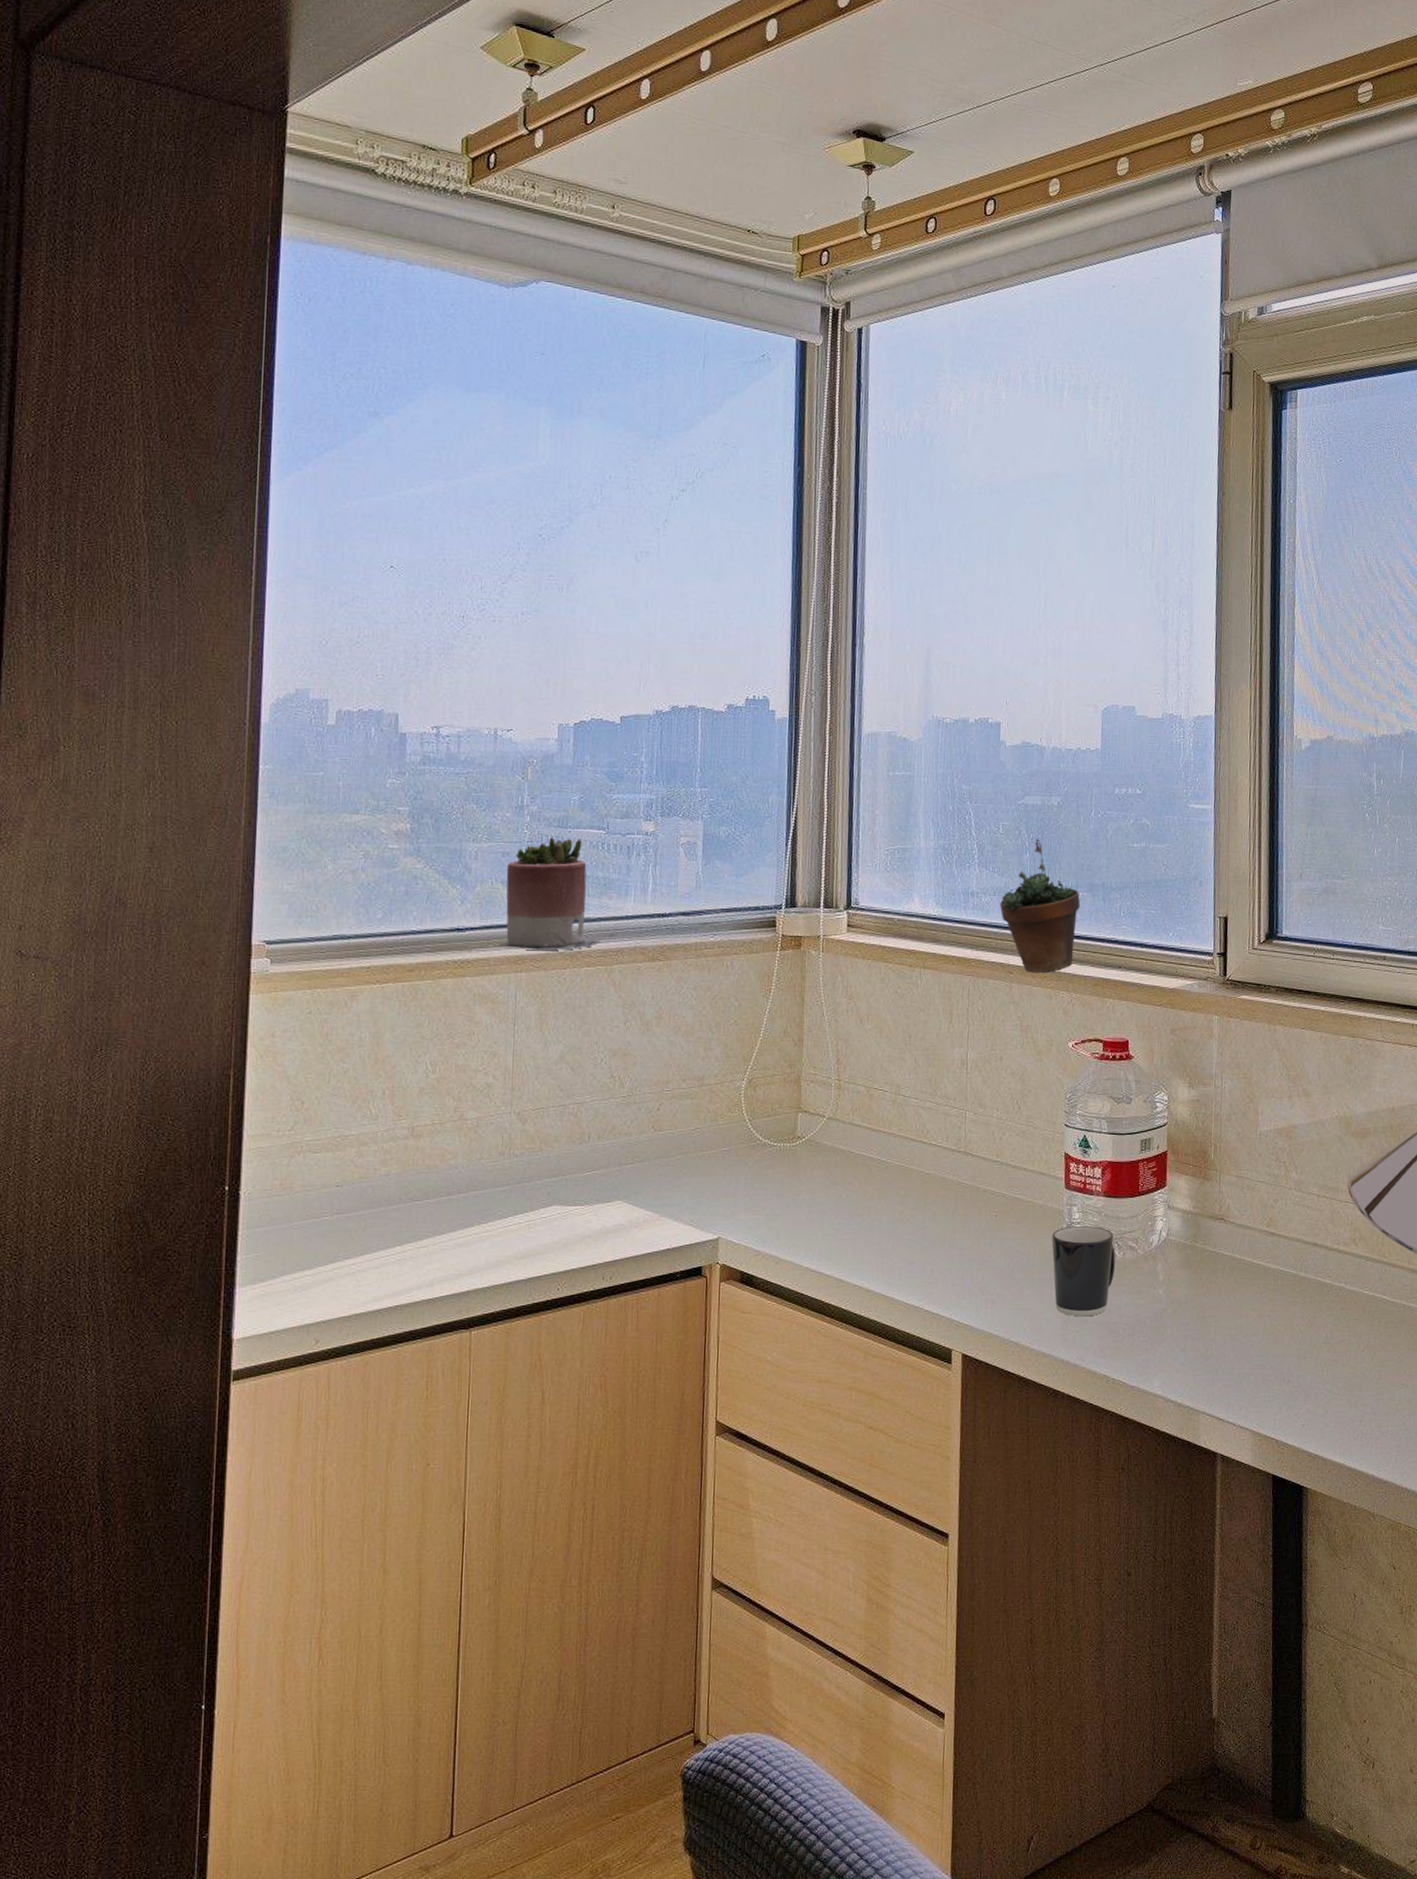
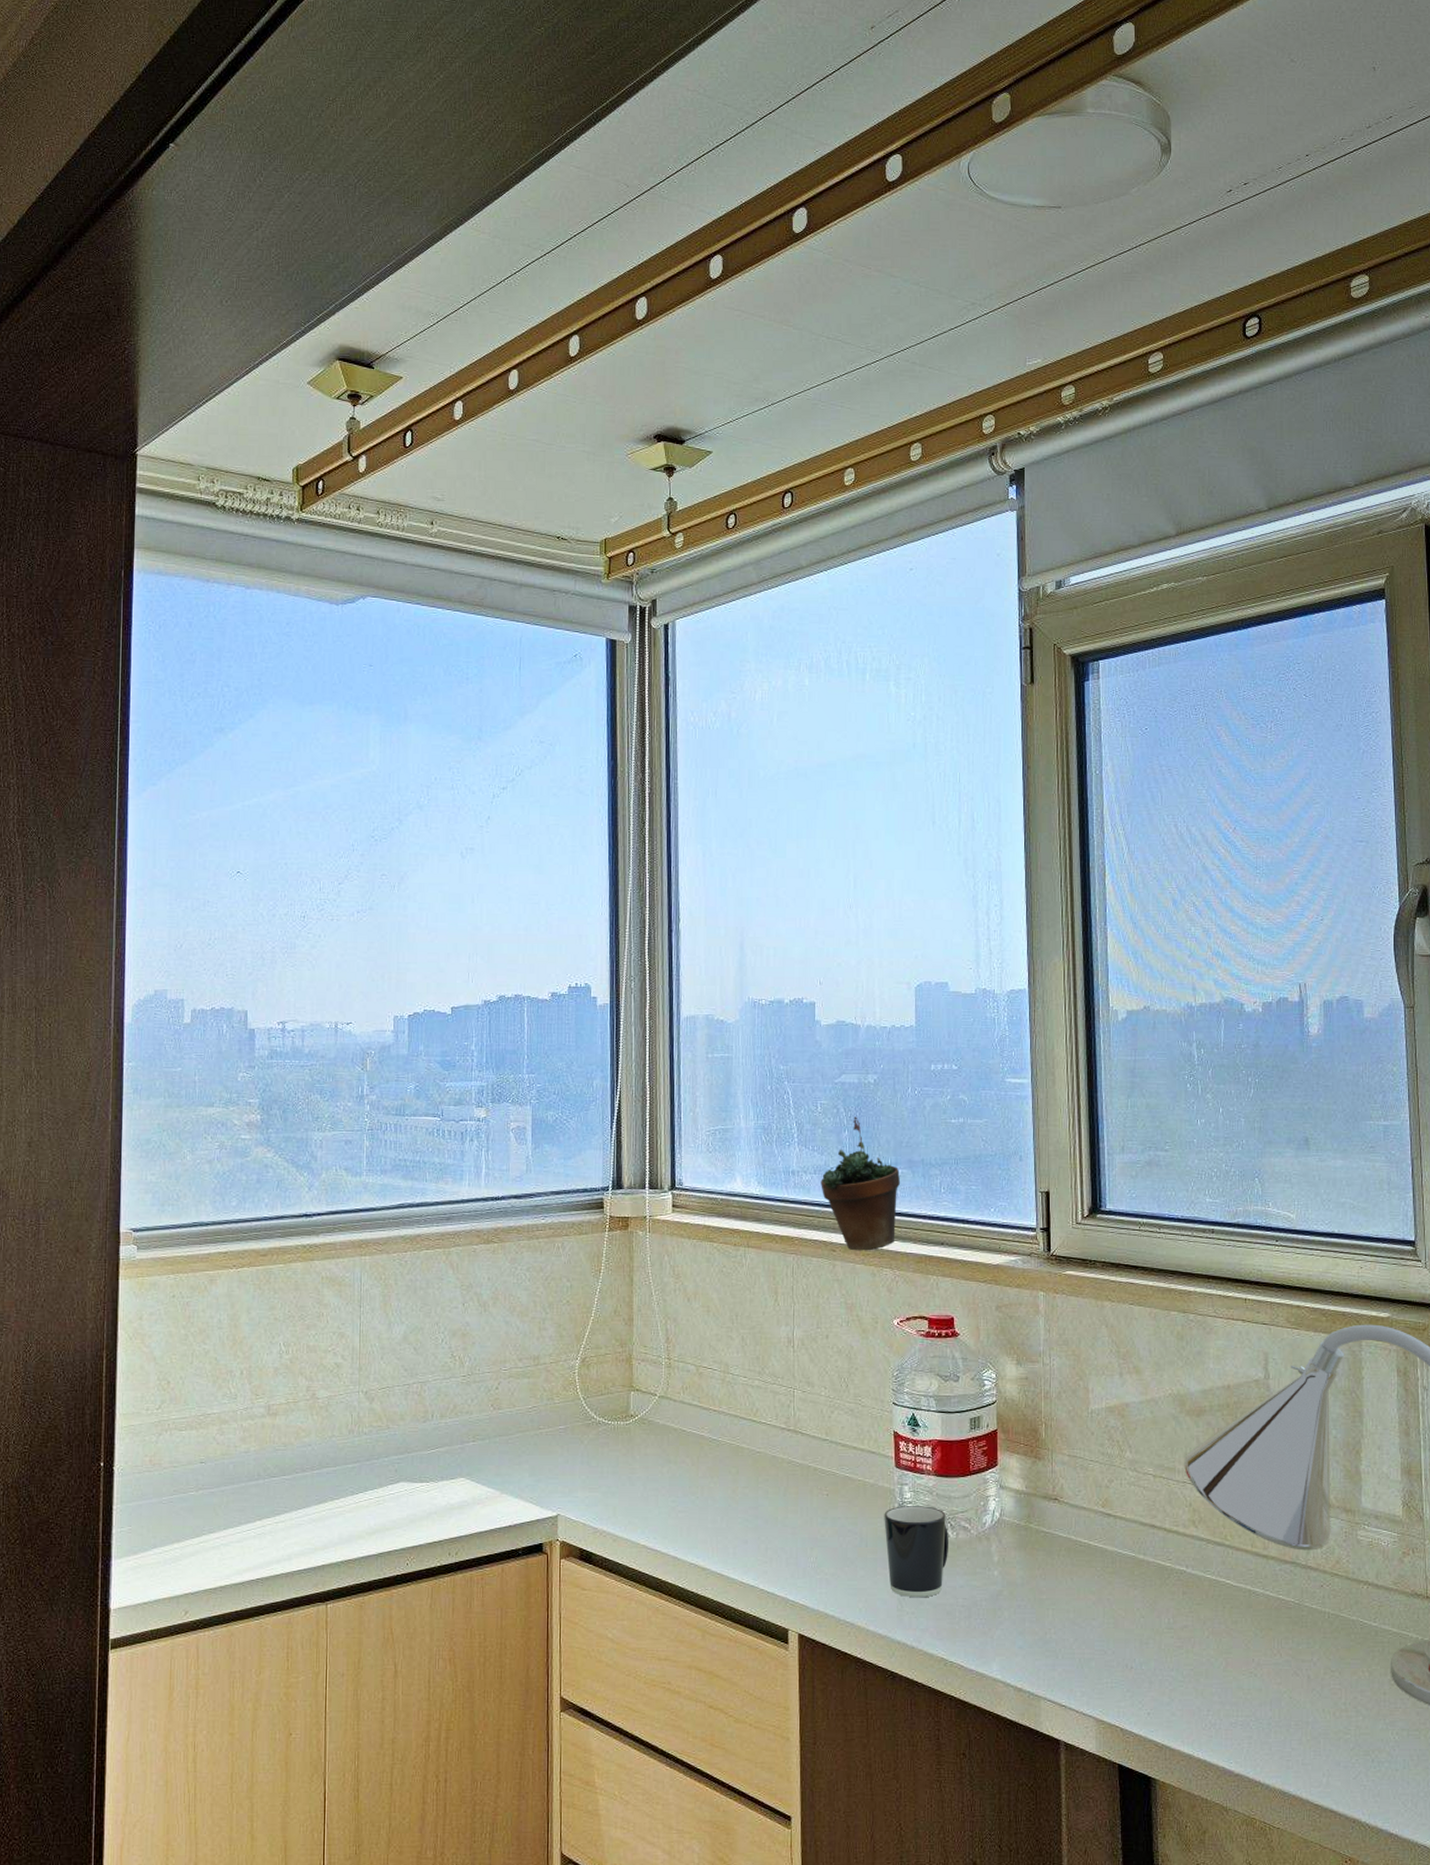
succulent planter: present [499,837,601,951] -> none [344,1124,438,1235]

